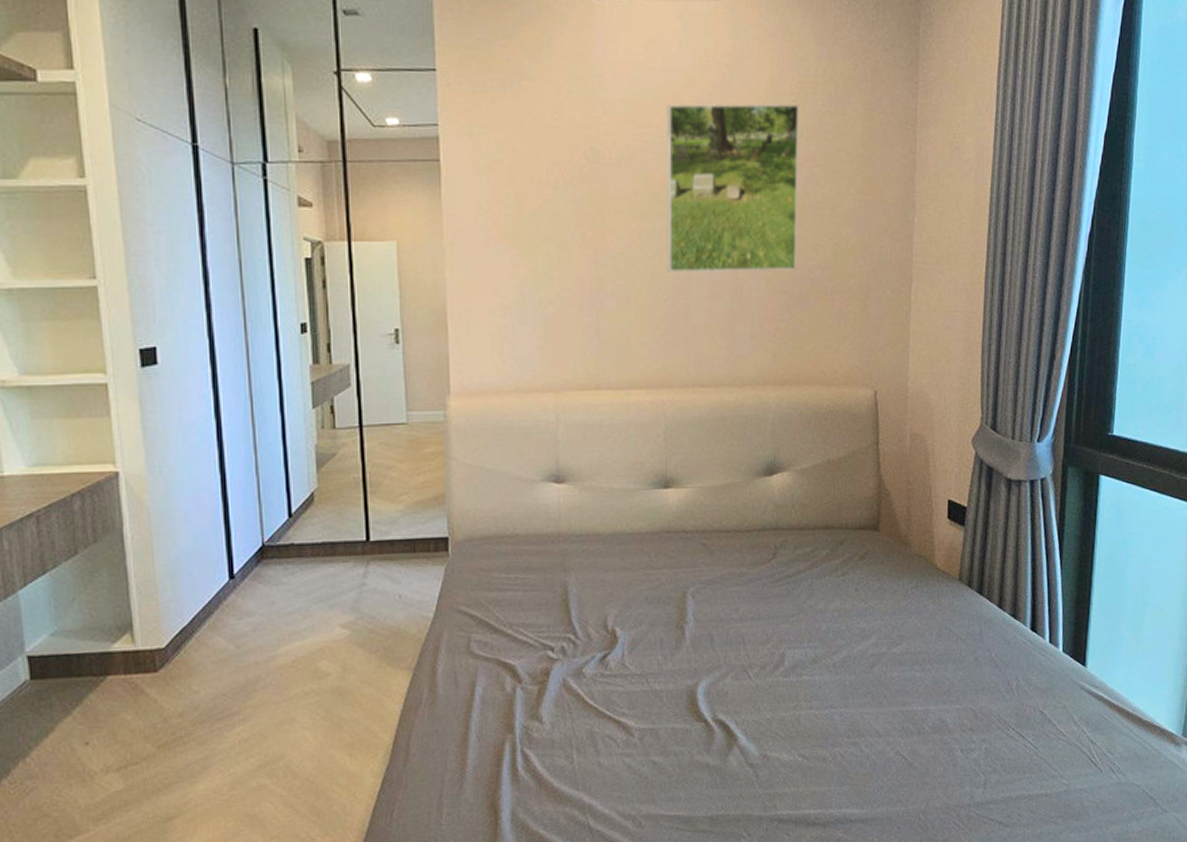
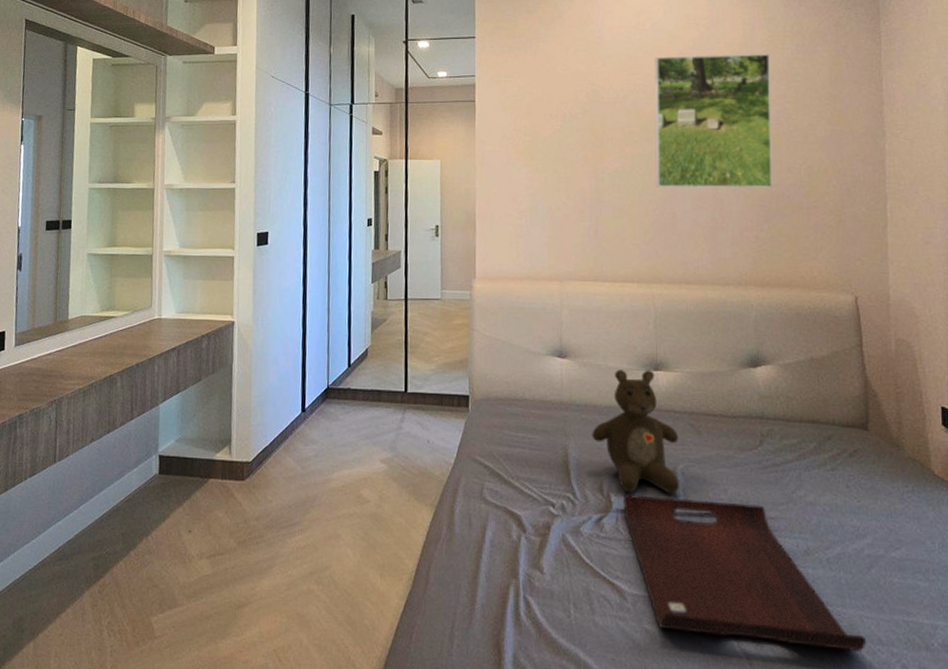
teddy bear: none [595,488,691,625] -> present [592,369,680,494]
serving tray: none [630,619,866,758] -> present [623,494,867,652]

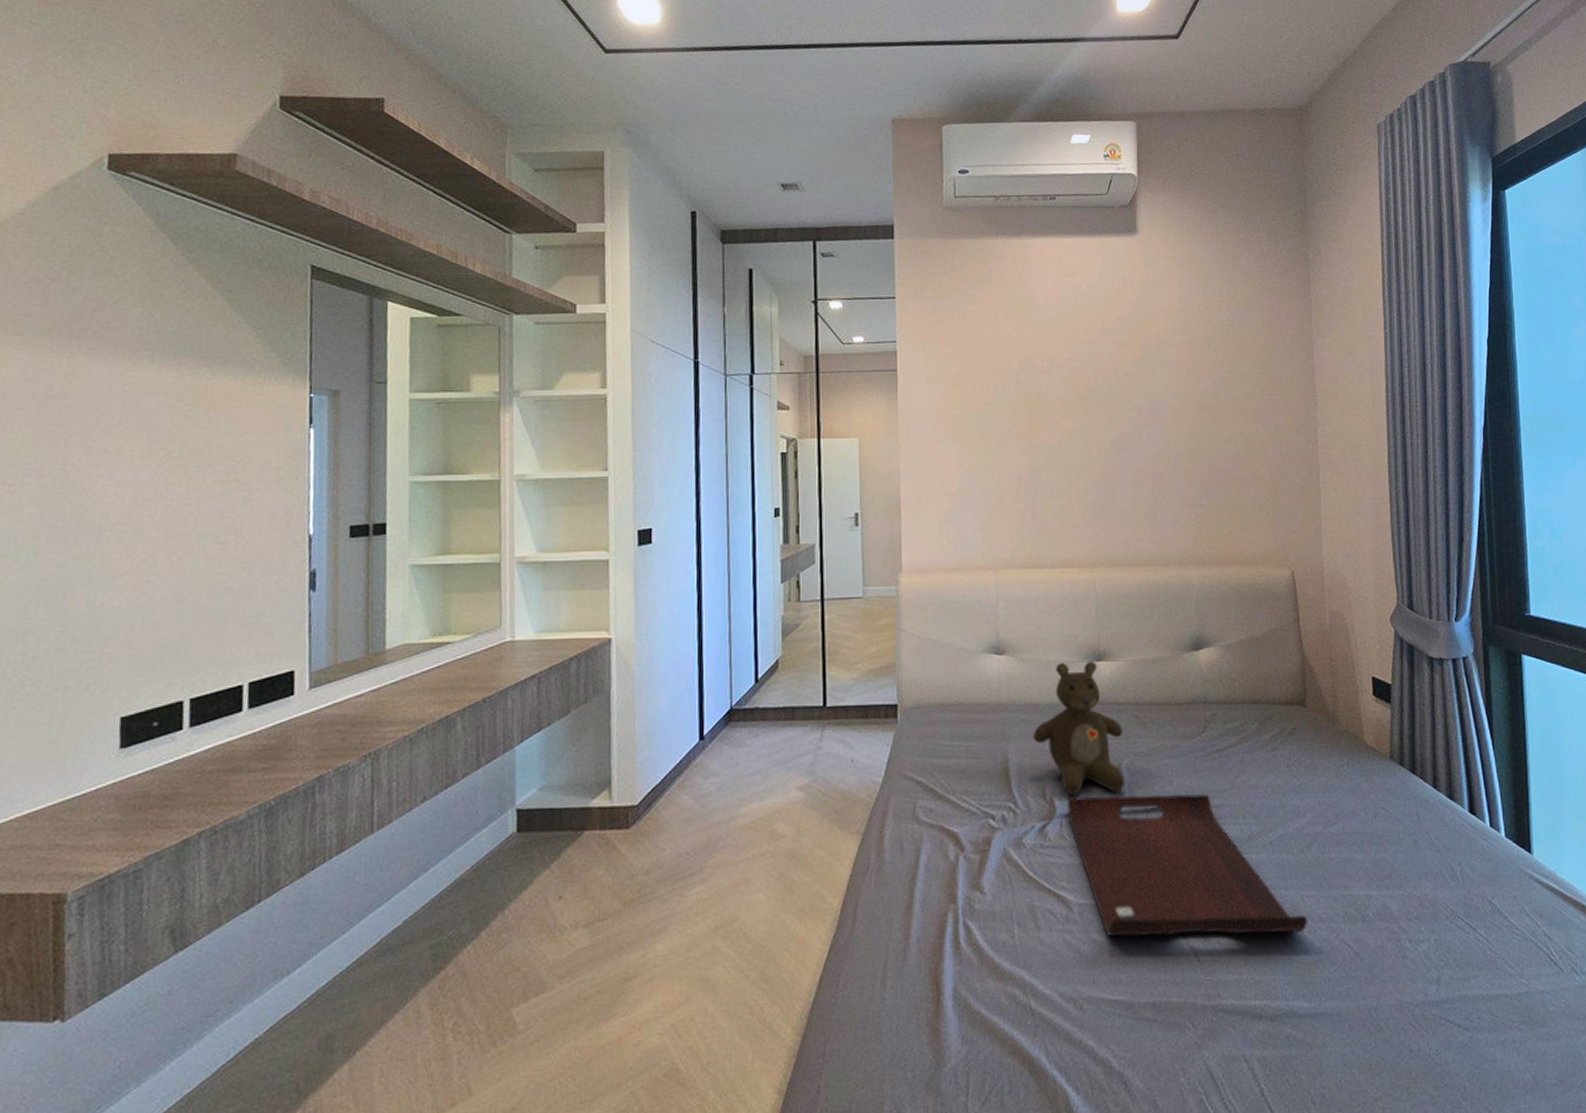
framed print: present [654,53,772,188] -> none [1090,319,1211,464]

